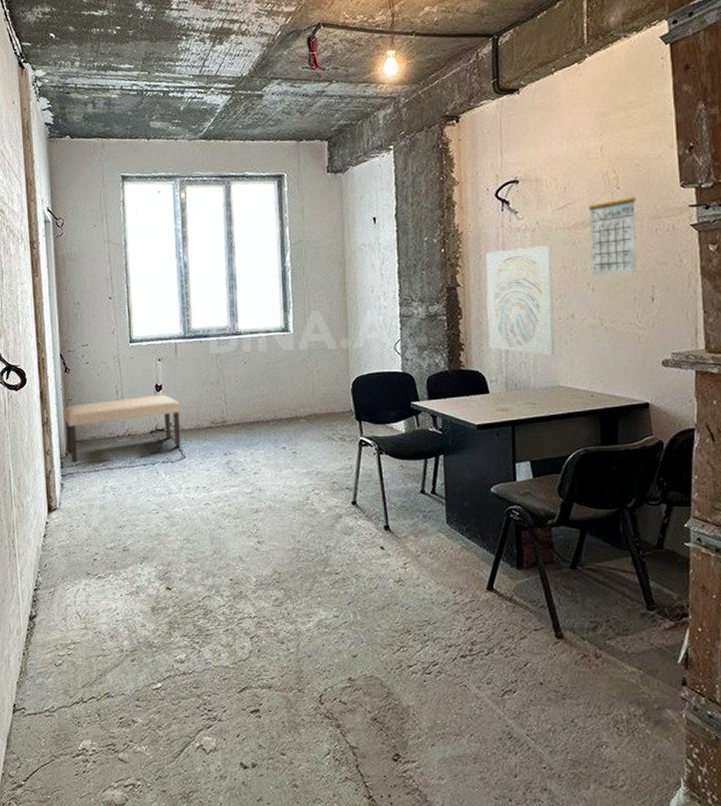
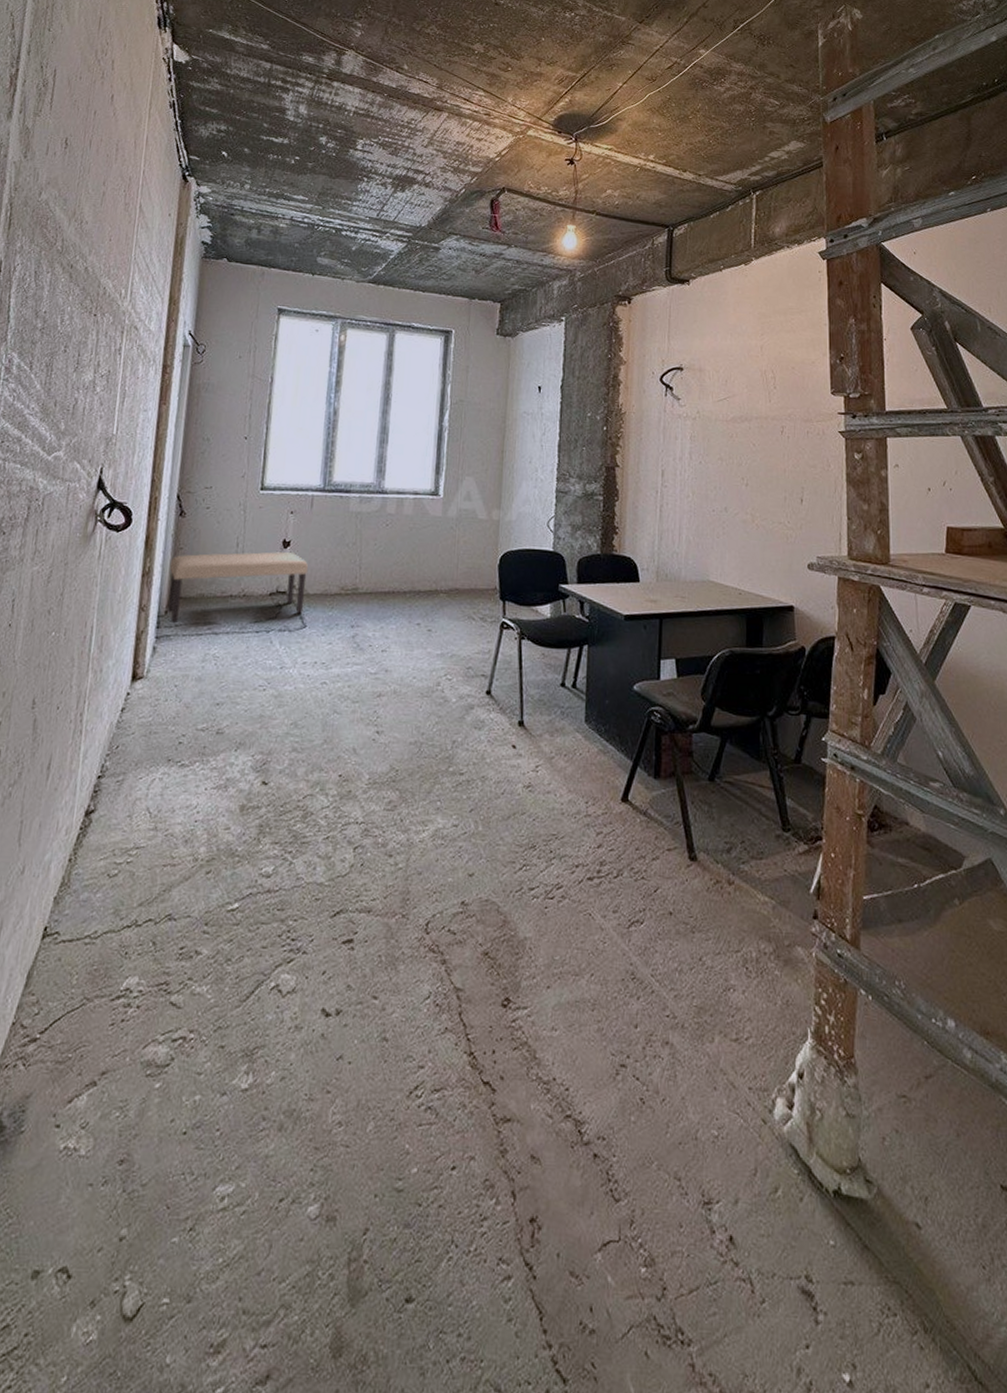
wall art: present [486,245,555,356] -> none [643,435,710,549]
calendar: present [588,186,637,276] -> none [746,385,791,473]

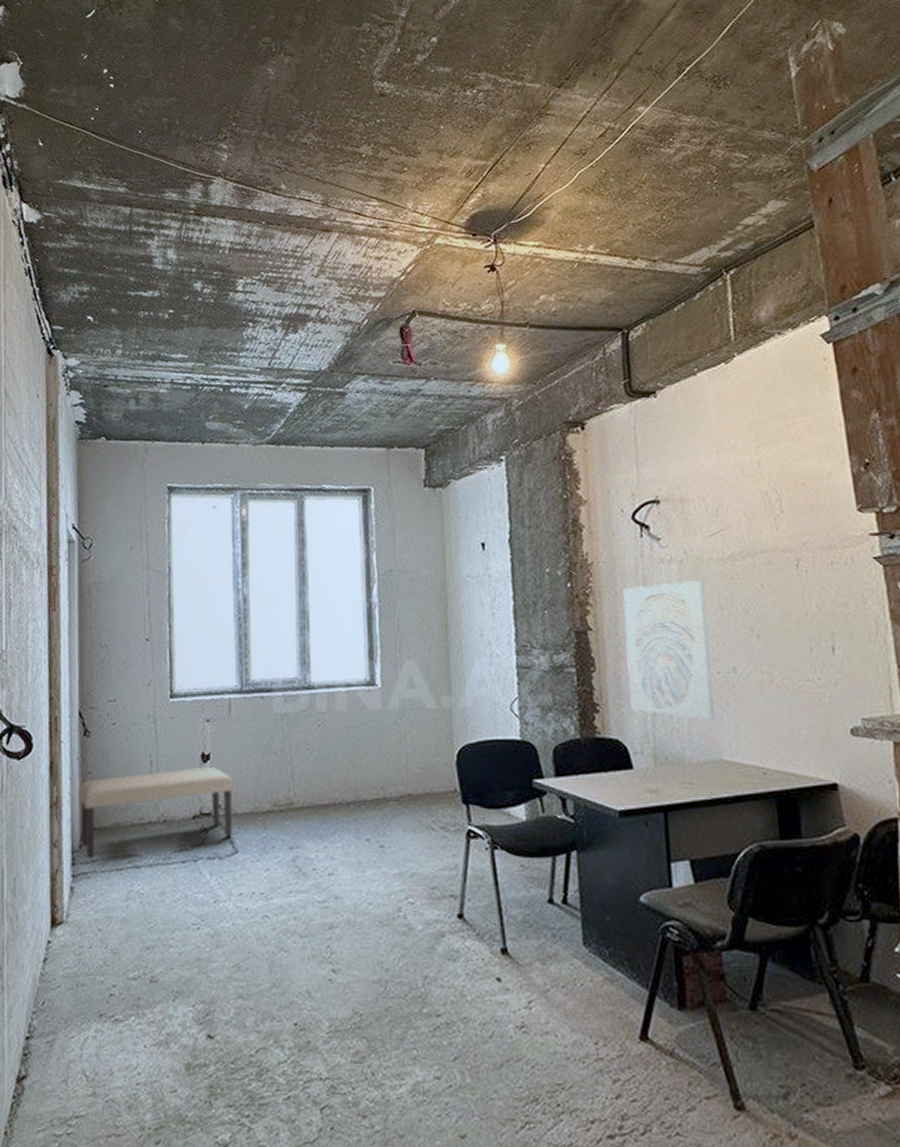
wall art: none [643,435,710,549] -> present [623,581,715,721]

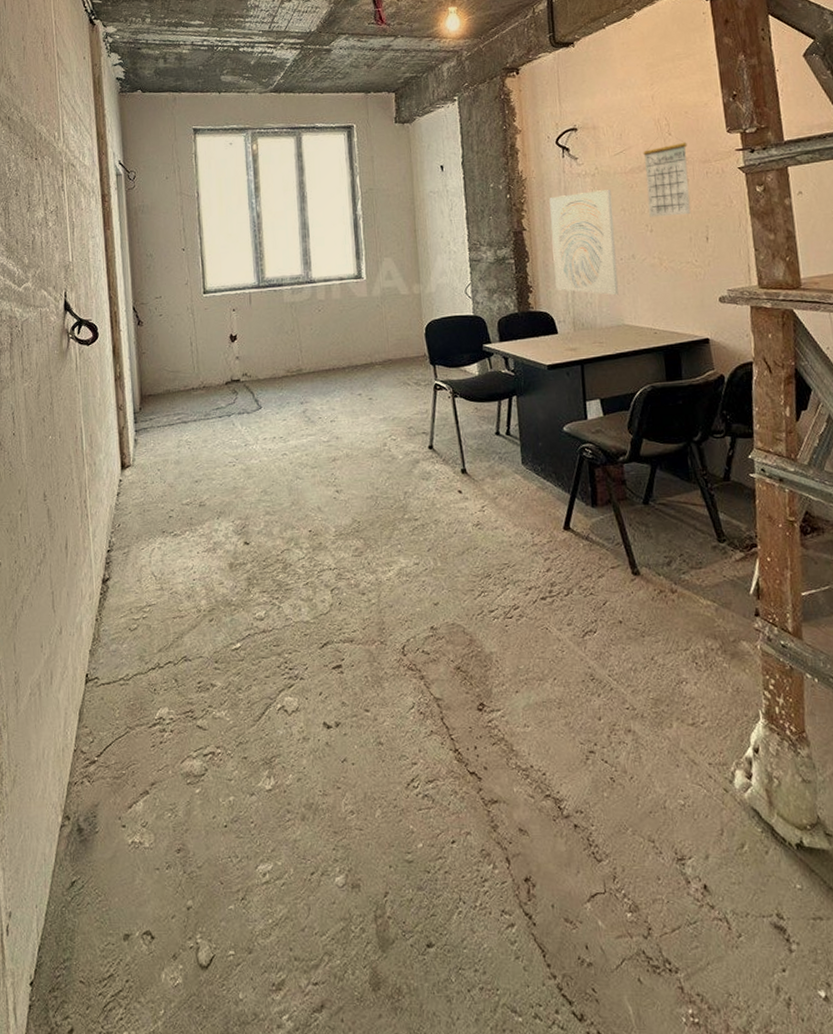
bench: present [80,767,234,859] -> none [137,345,257,418]
calendar: none [746,508,811,619] -> present [643,132,691,218]

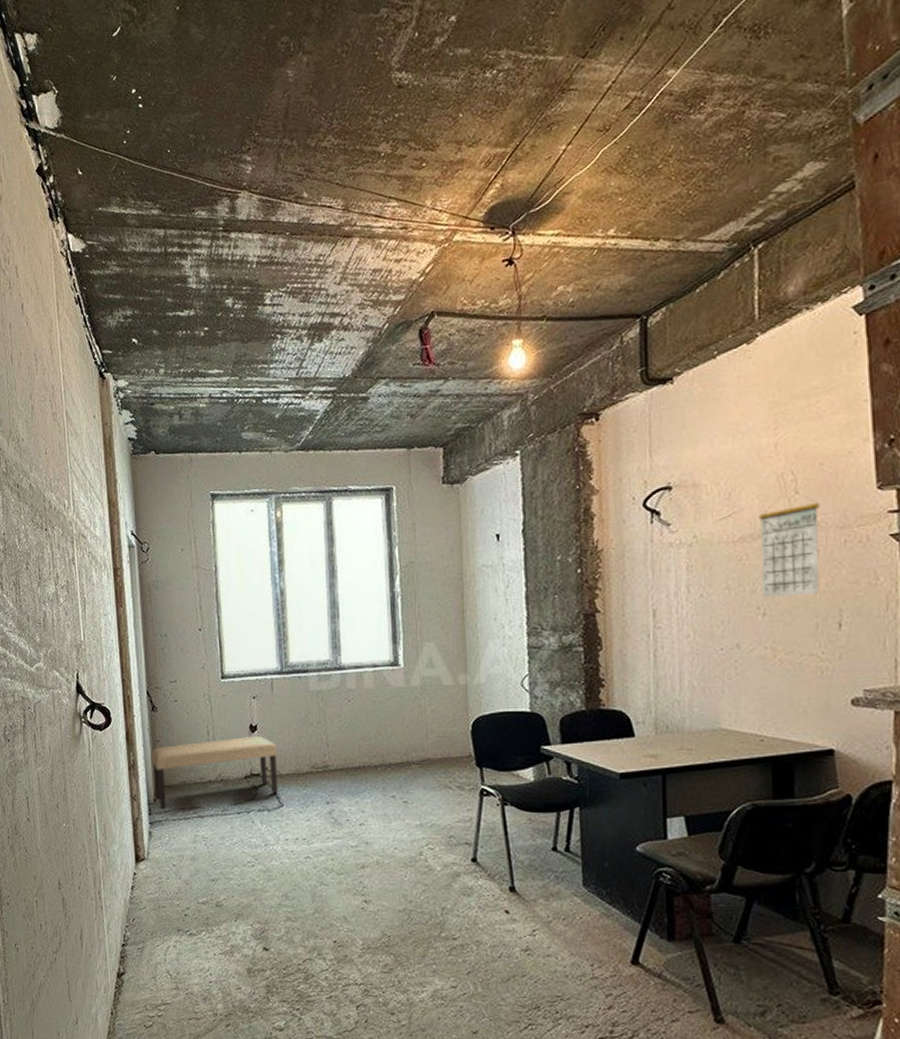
bench: none [137,345,257,418] -> present [151,736,279,810]
wall art: present [549,189,619,296] -> none [631,563,716,693]

